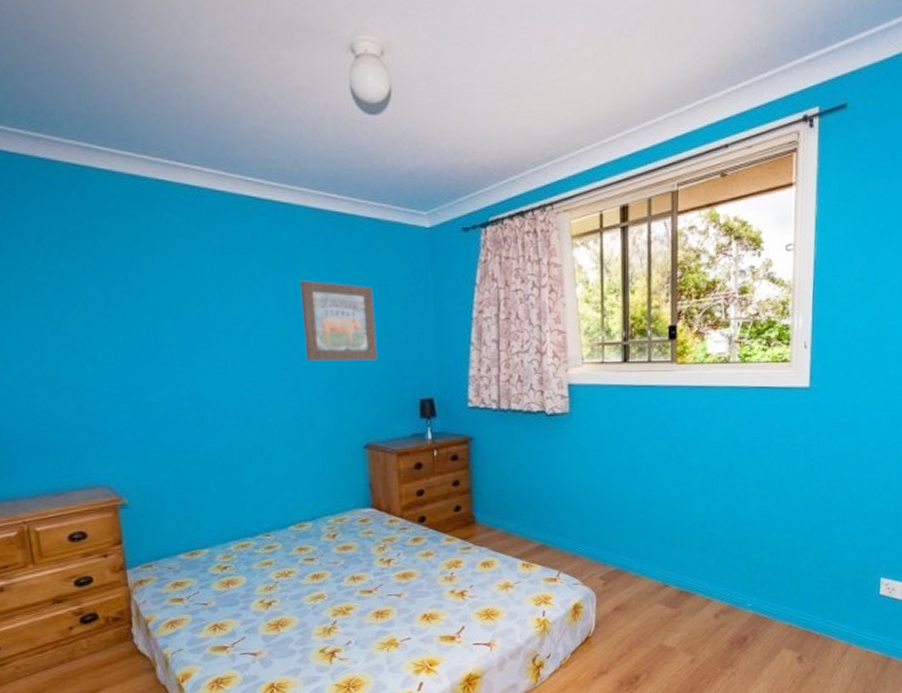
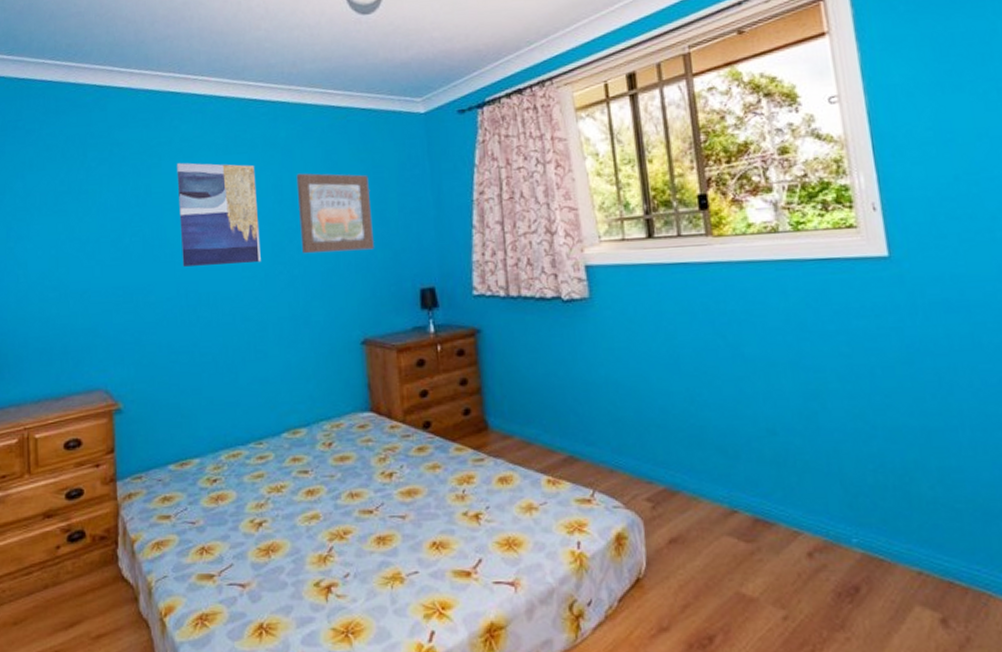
wall art: none [170,260,265,368] -> present [176,163,261,267]

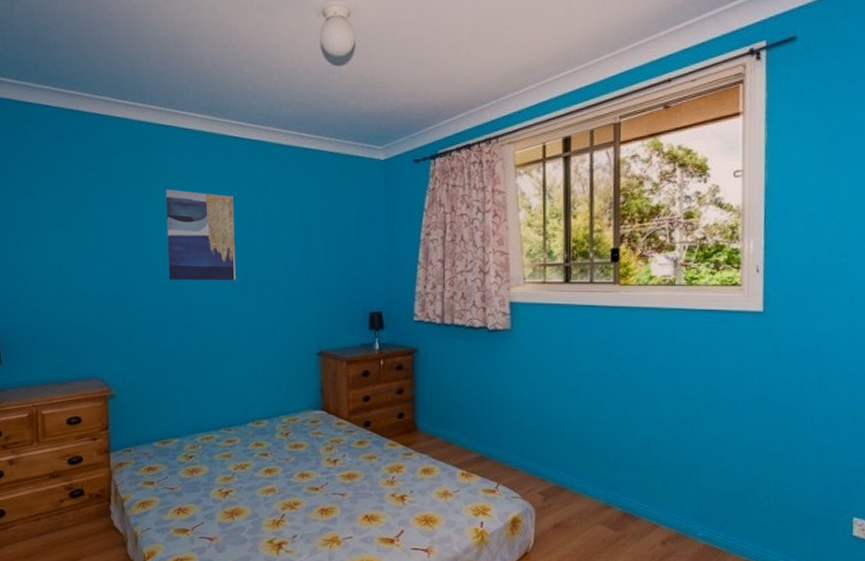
wall art: present [296,173,374,254] -> none [269,206,333,276]

